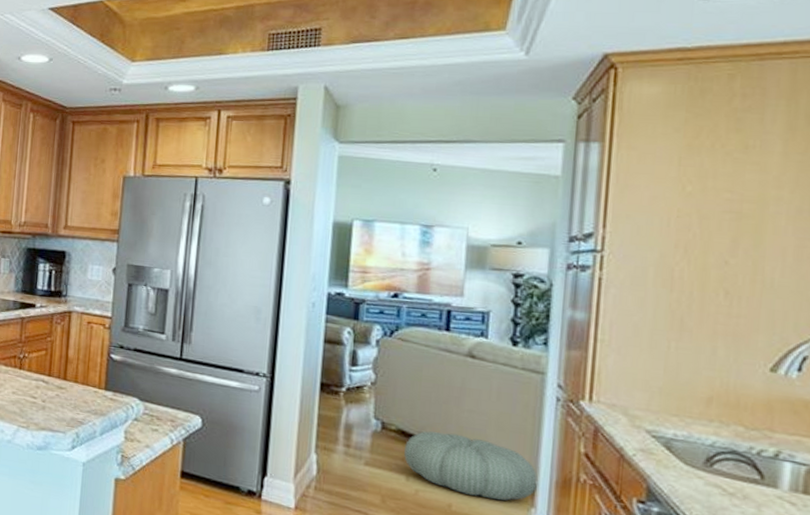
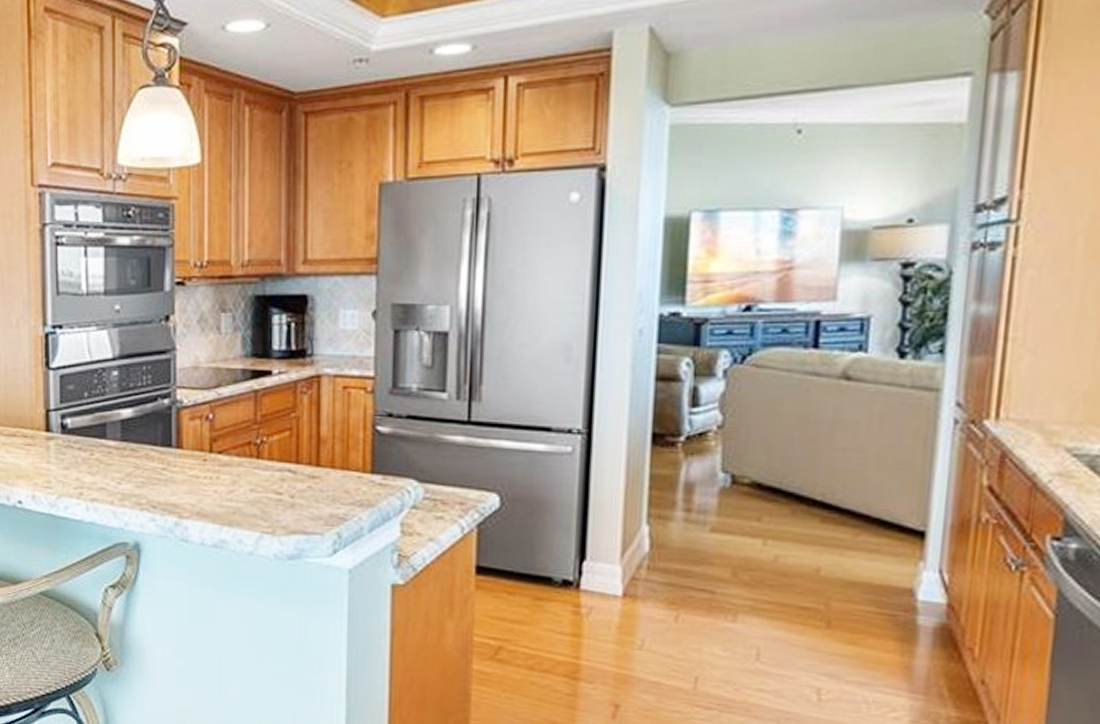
pouf: present [404,431,538,501] -> none [760,479,928,557]

